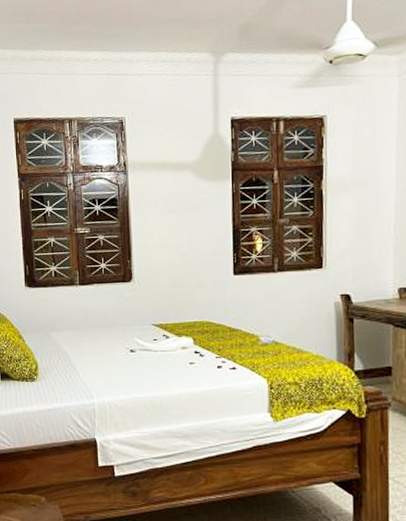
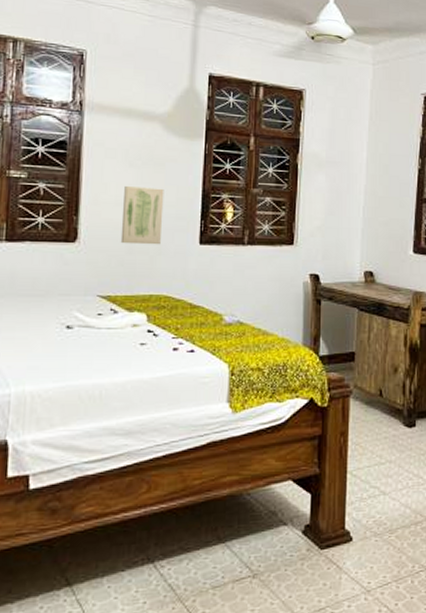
wall art: none [165,228,200,280] -> present [120,186,164,245]

